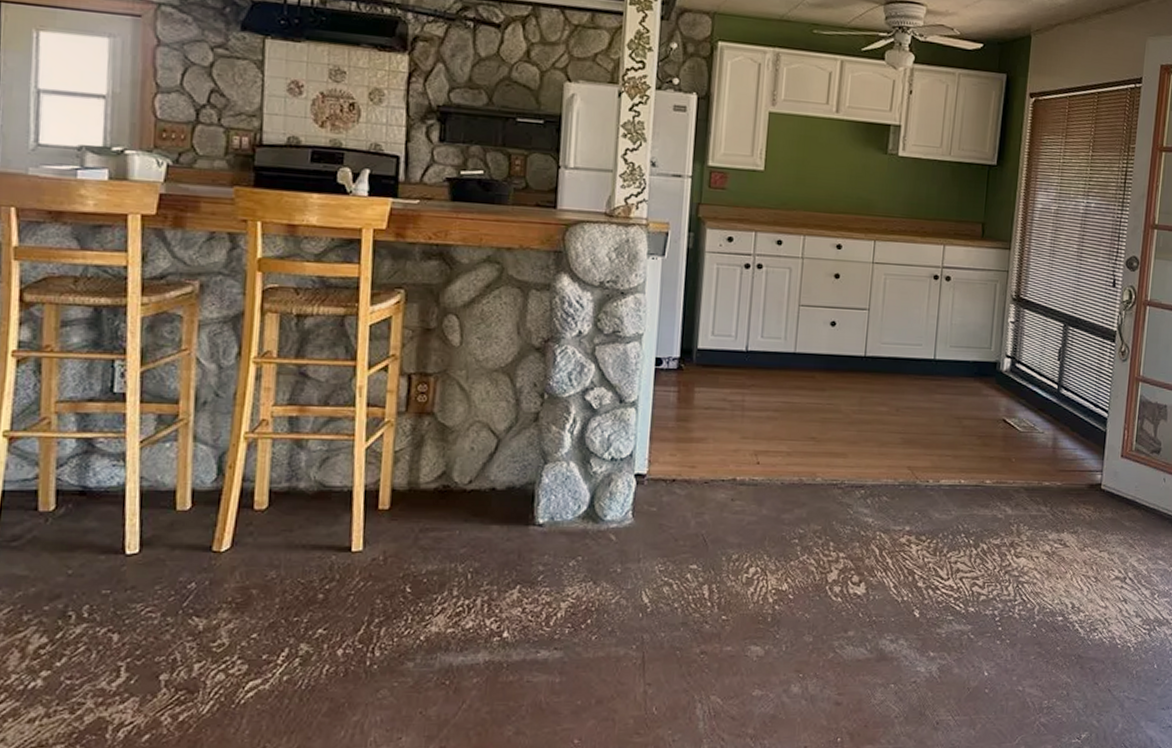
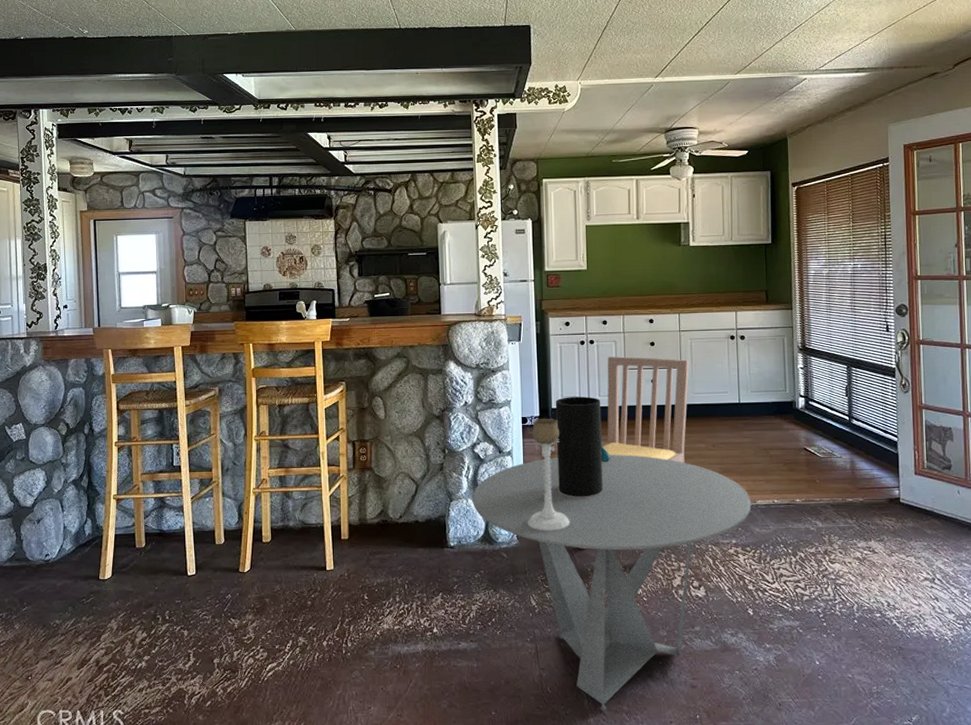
coffee table: none [575,412,934,734] -> present [472,454,752,710]
candle holder: none [648,360,707,508] -> present [527,418,571,531]
vase: none [695,335,768,467] -> present [555,397,611,498]
dining chair: none [711,286,880,556] -> present [577,356,689,566]

